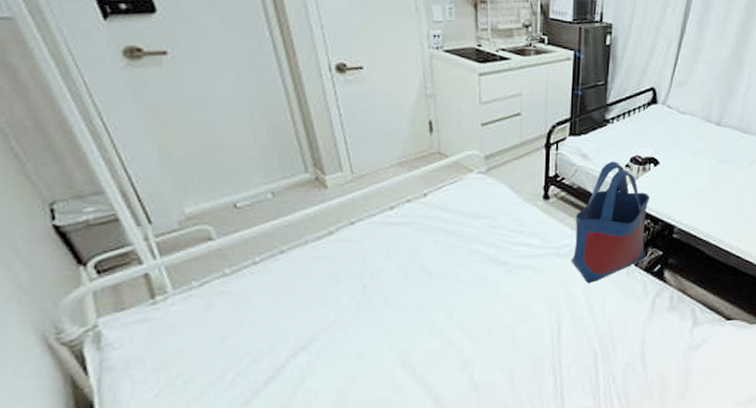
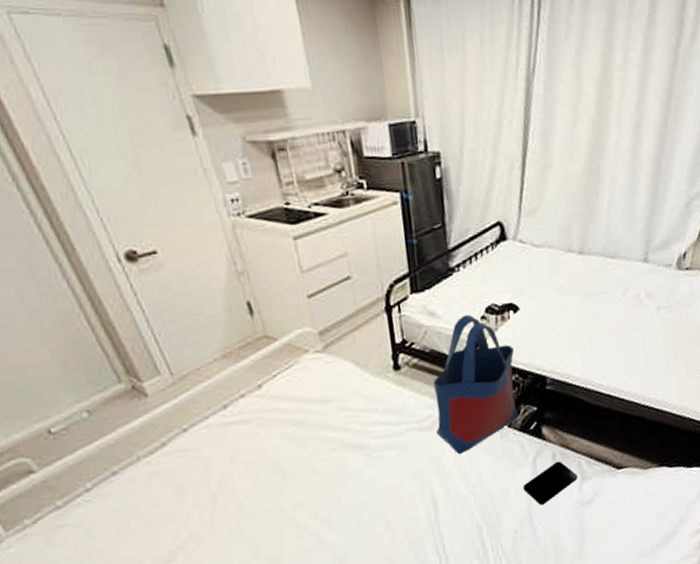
smartphone: none [640,304,690,343] -> present [523,461,578,506]

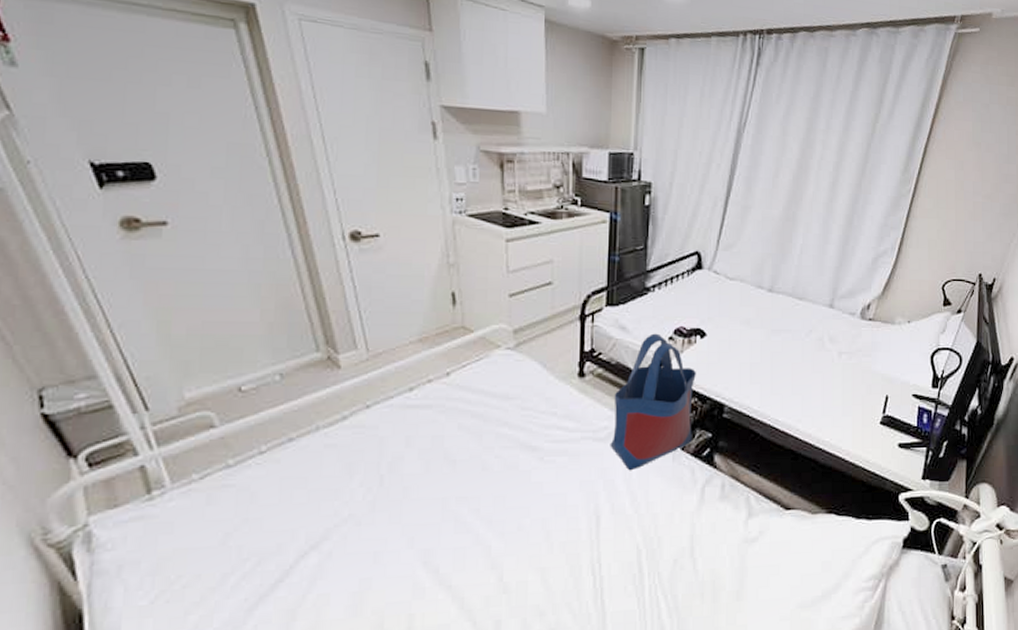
smartphone: present [523,461,578,506] -> none [688,492,744,537]

